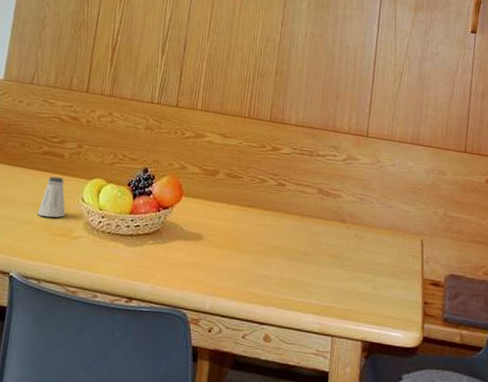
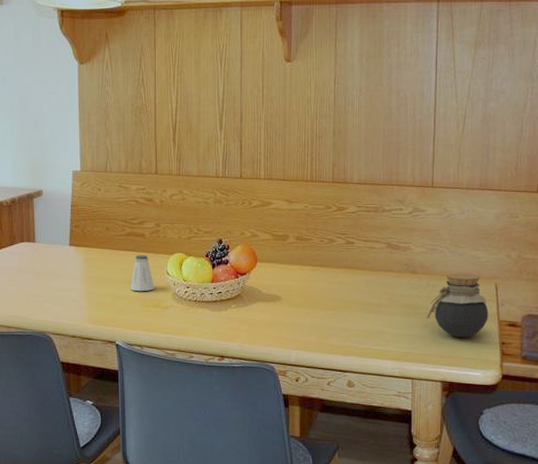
jar: none [352,226,414,295] -> present [427,274,489,338]

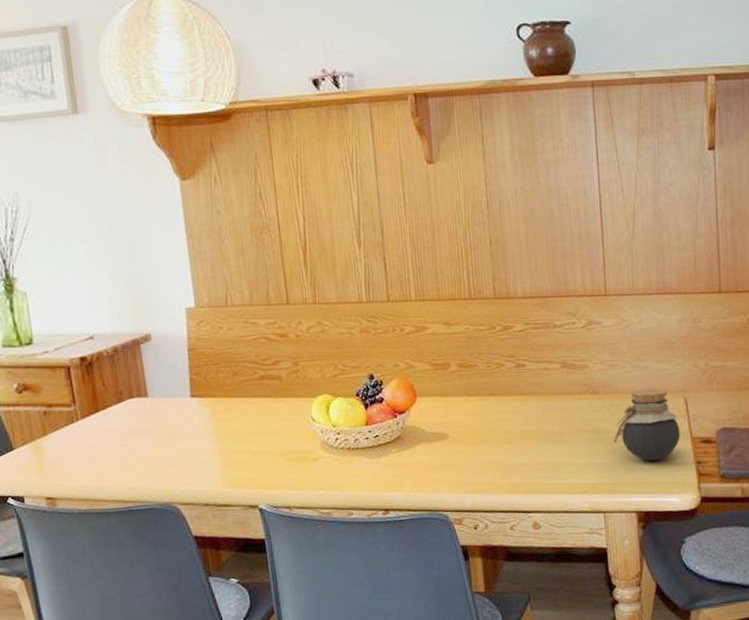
saltshaker: present [130,255,155,292] -> none [269,400,300,444]

